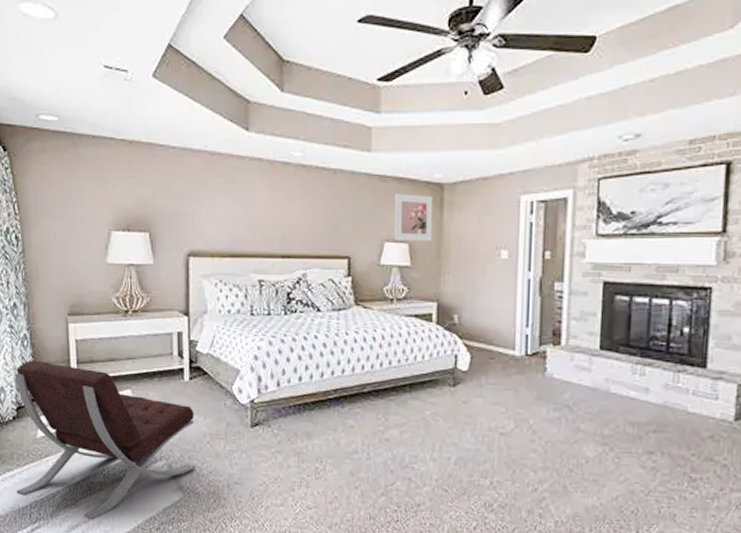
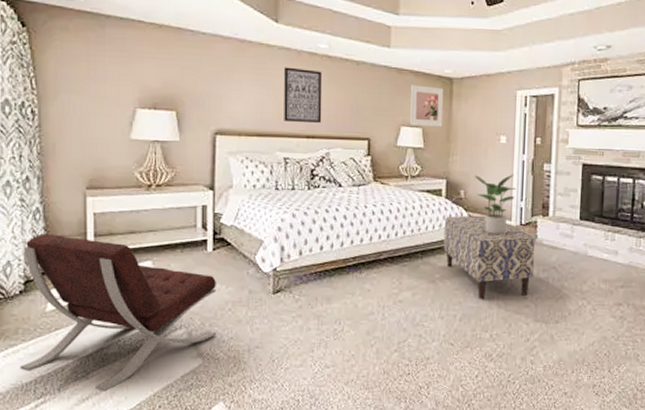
wall art: none [257,180,298,242] -> present [284,67,323,124]
bench: none [434,343,544,442] -> present [443,215,535,300]
potted plant: none [471,295,521,367] -> present [475,174,517,235]

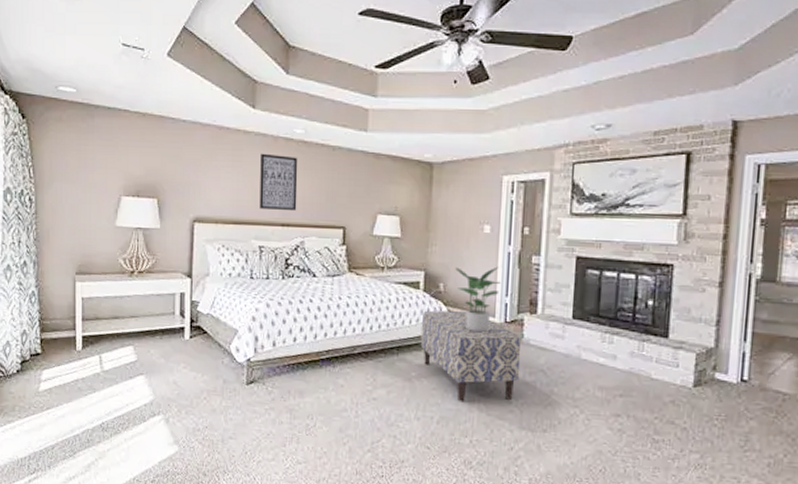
lounge chair: present [19,233,217,392] -> none [16,316,193,472]
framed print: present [410,85,444,127] -> none [387,170,424,215]

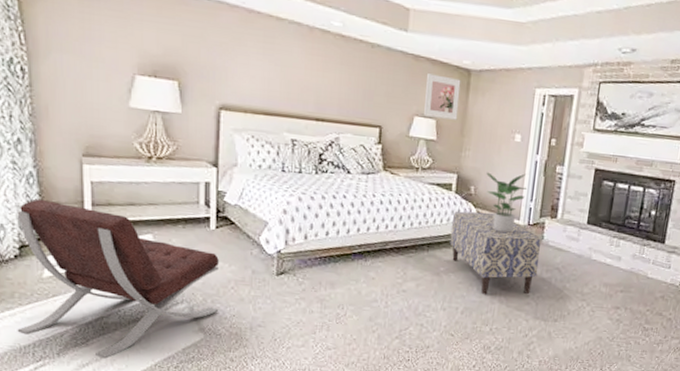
lounge chair: none [16,316,193,472] -> present [17,198,219,359]
wall art: present [259,153,298,212] -> none [293,43,335,107]
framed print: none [387,170,424,215] -> present [424,73,461,120]

